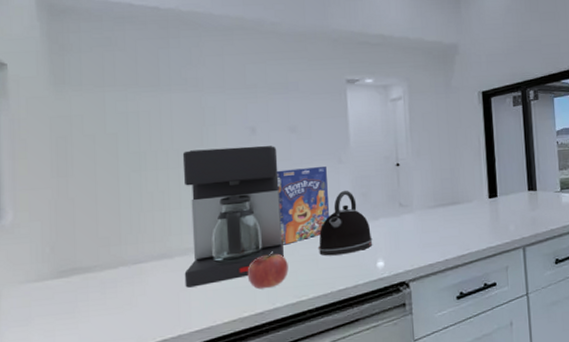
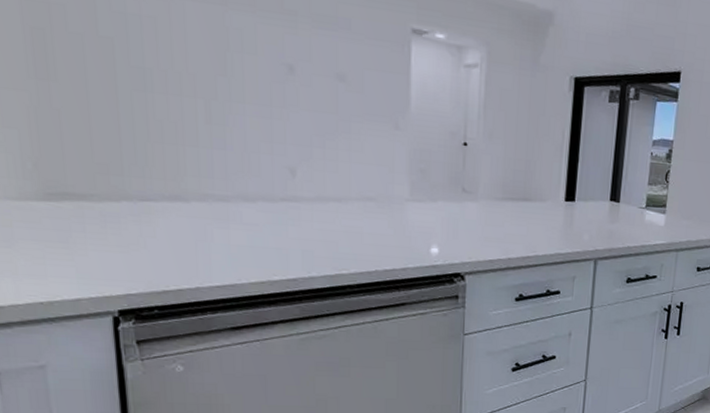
coffee maker: present [182,145,284,288] -> none [200,77,323,239]
fruit: present [247,251,289,290] -> none [279,215,328,255]
cereal box: present [277,166,330,245] -> none [319,123,381,211]
kettle: present [318,190,373,256] -> none [363,161,428,234]

